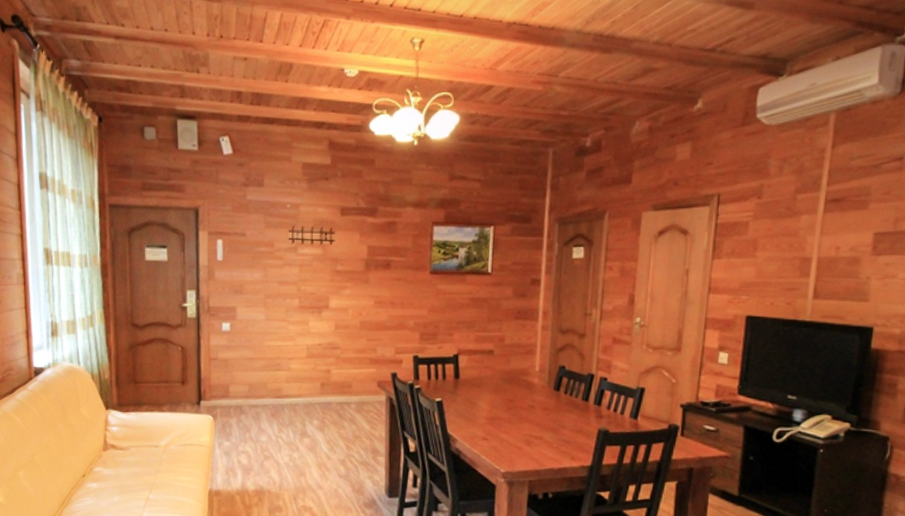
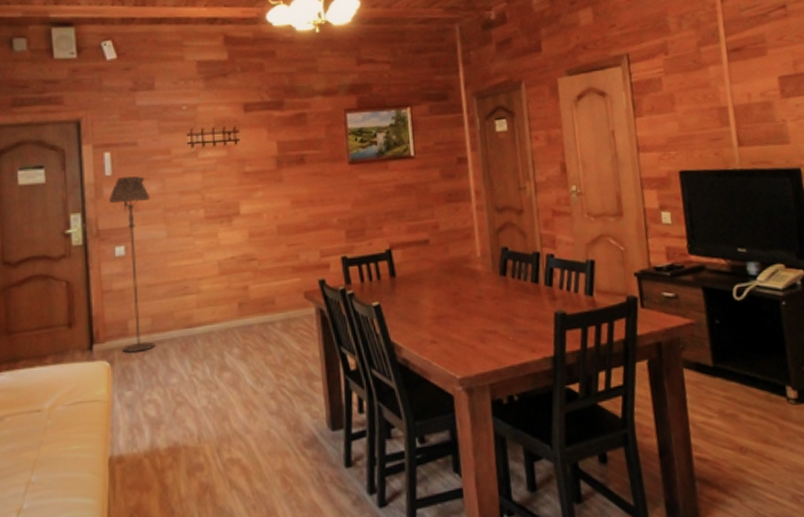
floor lamp: none [219,263,254,412] -> present [108,176,156,354]

